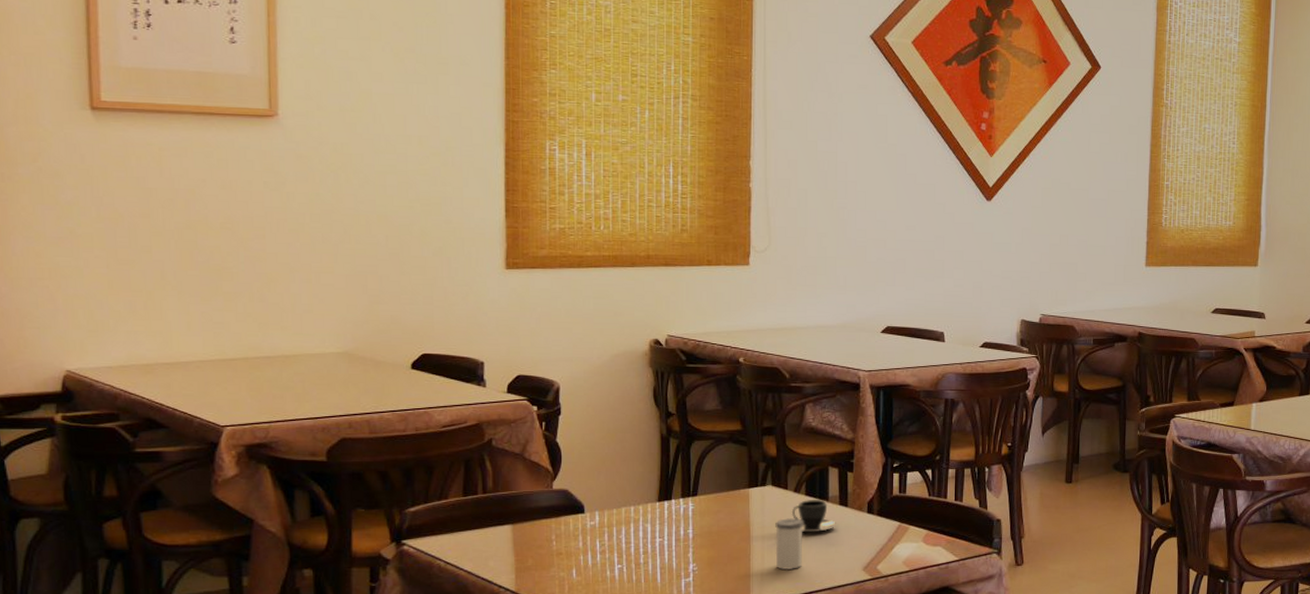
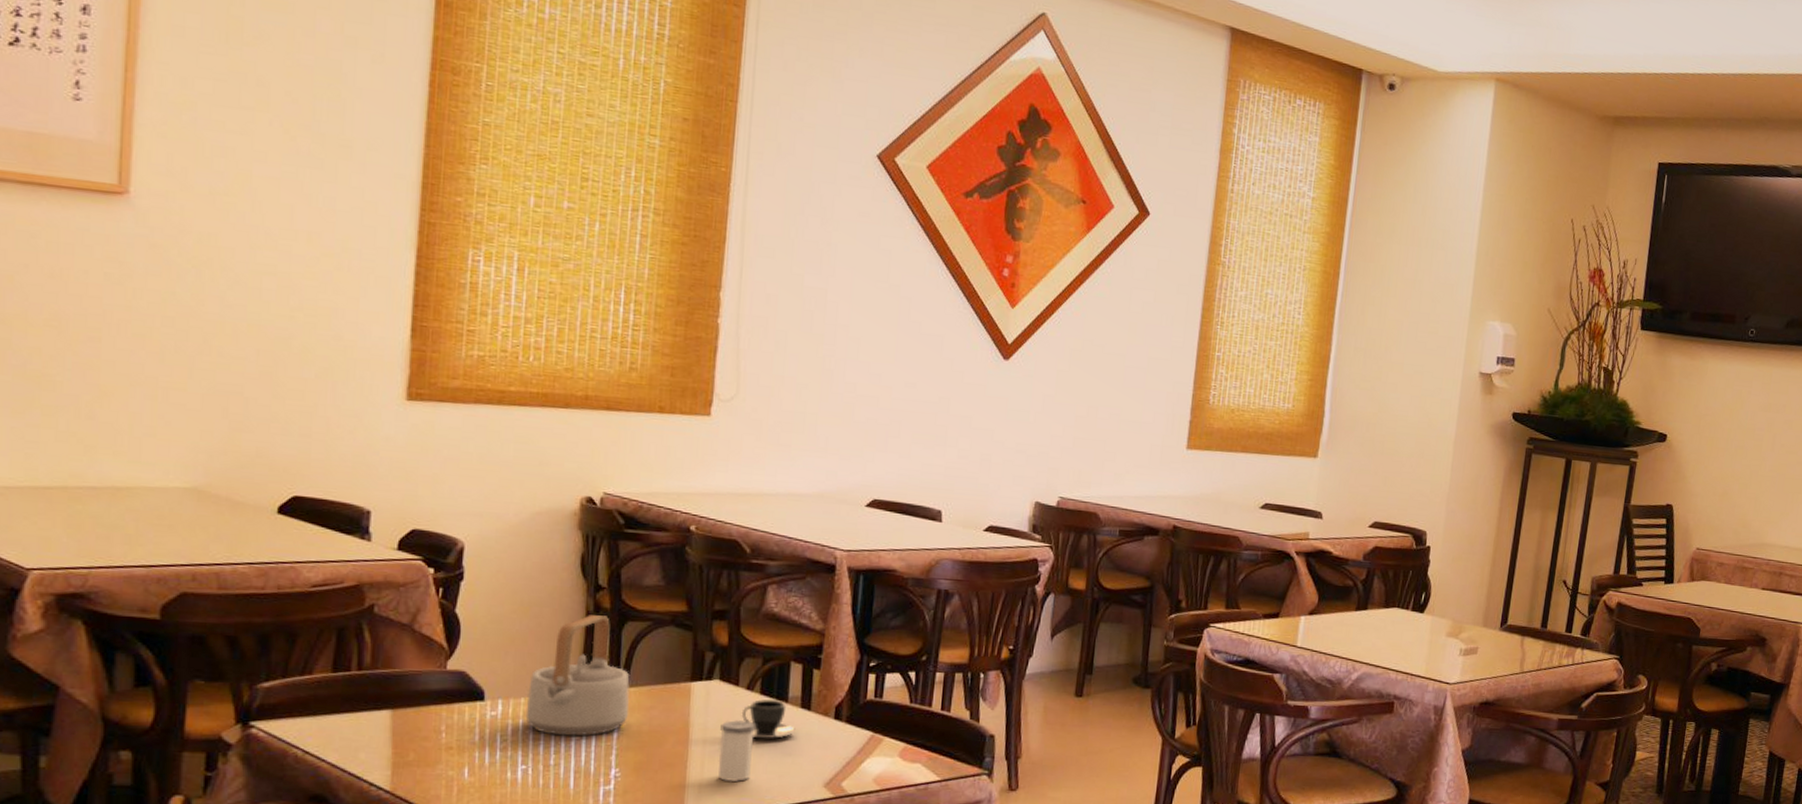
teapot: none [618,437,701,539] -> present [525,615,630,736]

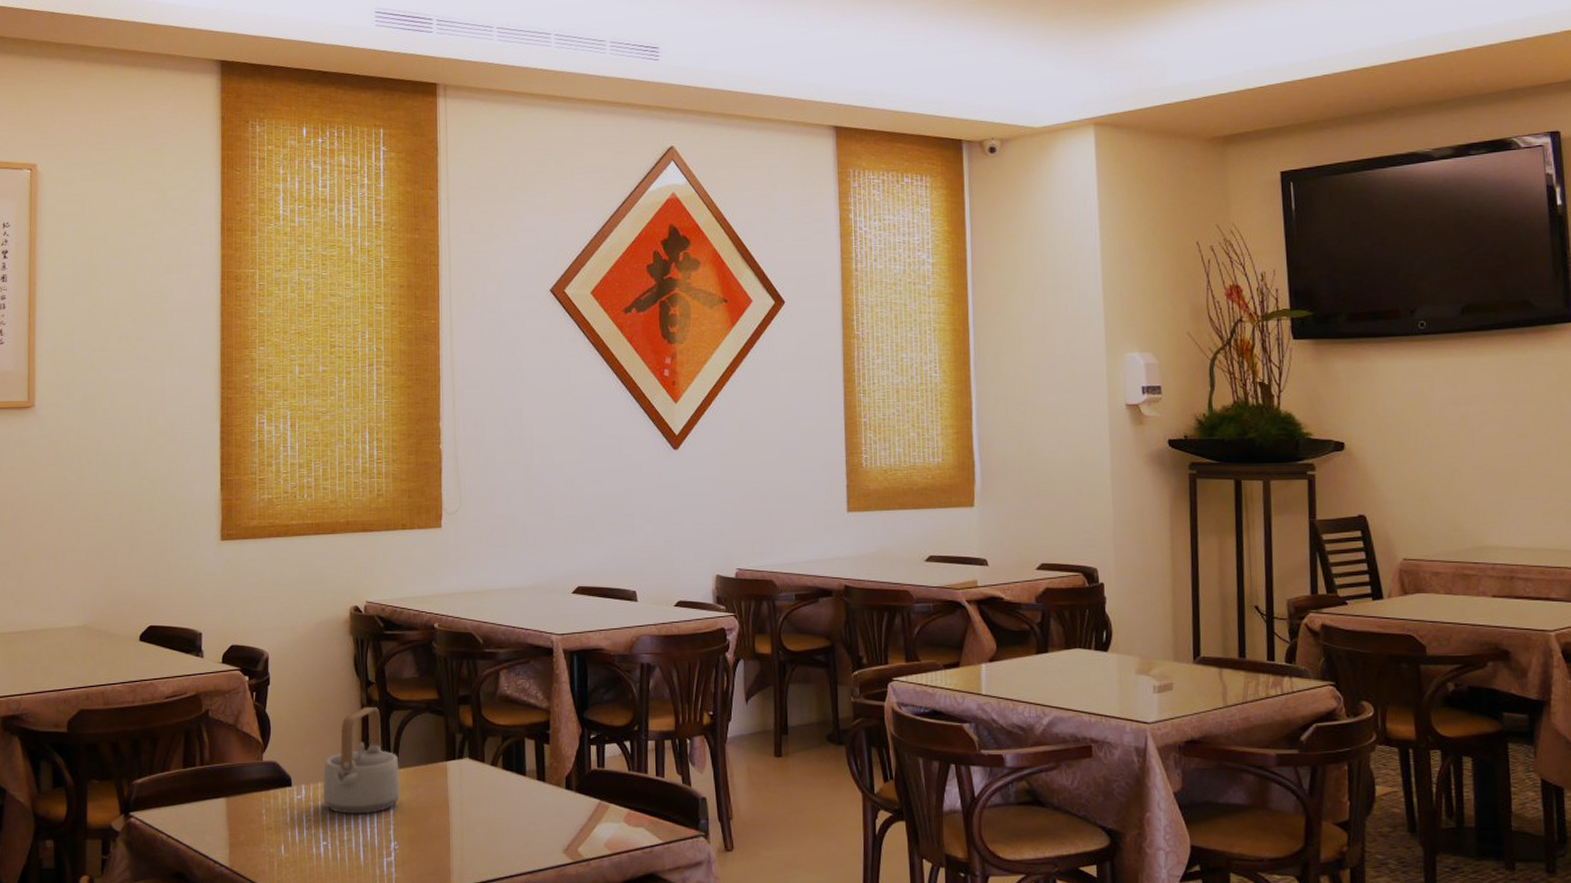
salt shaker: present [718,720,757,782] -> none [473,794,503,850]
teacup: present [741,699,795,738] -> none [489,774,534,809]

